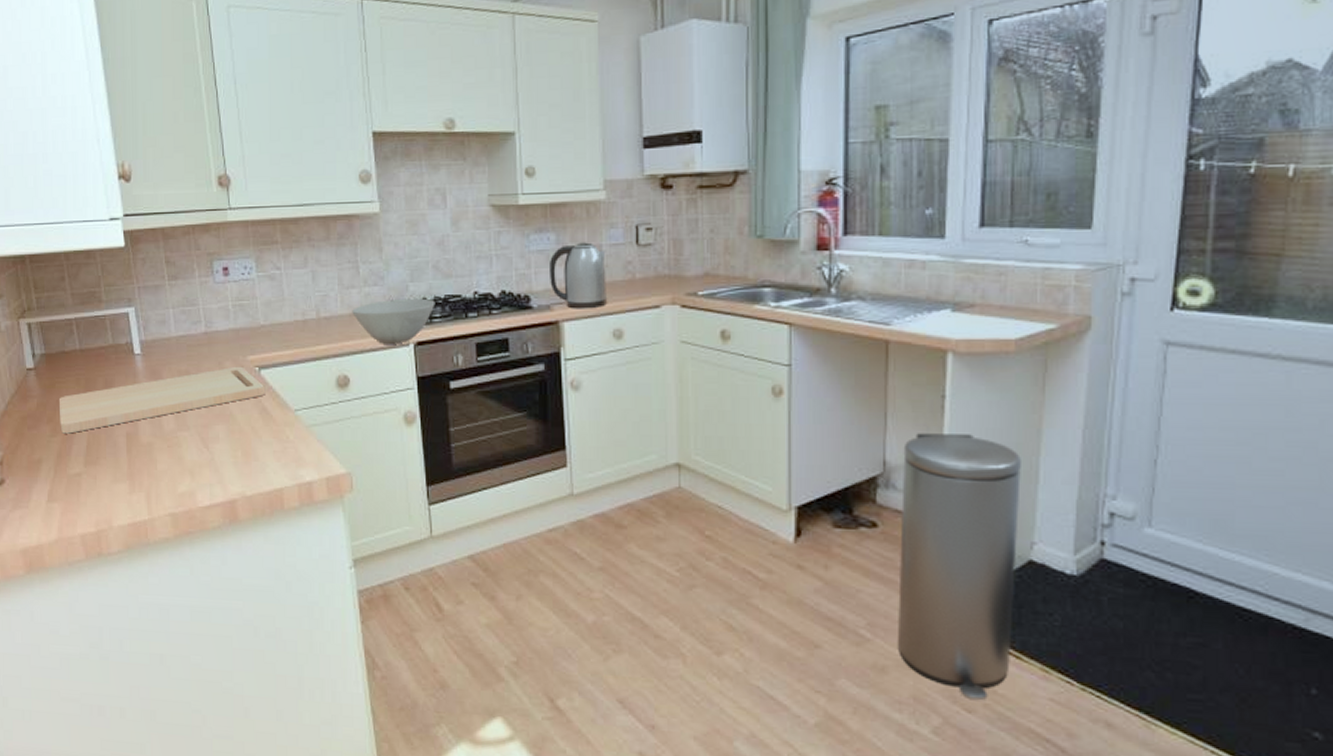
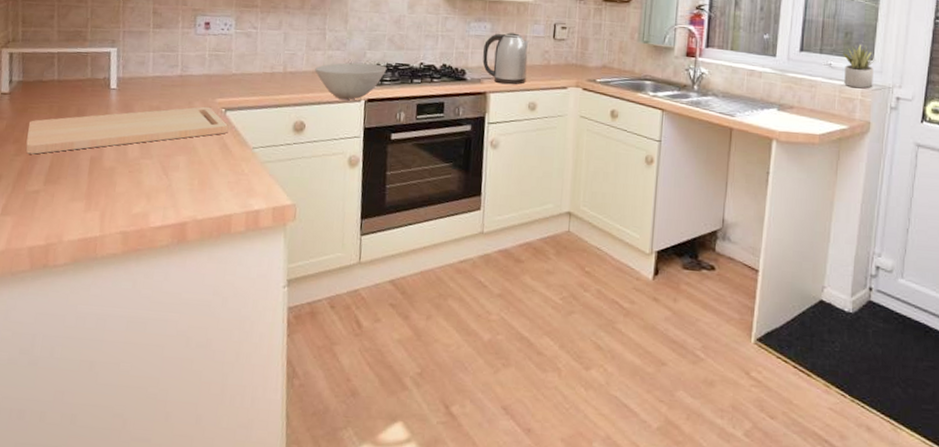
pedal bin: present [897,433,1023,700] -> none [723,199,820,409]
succulent plant: none [1045,209,1095,271] -> present [843,45,875,89]

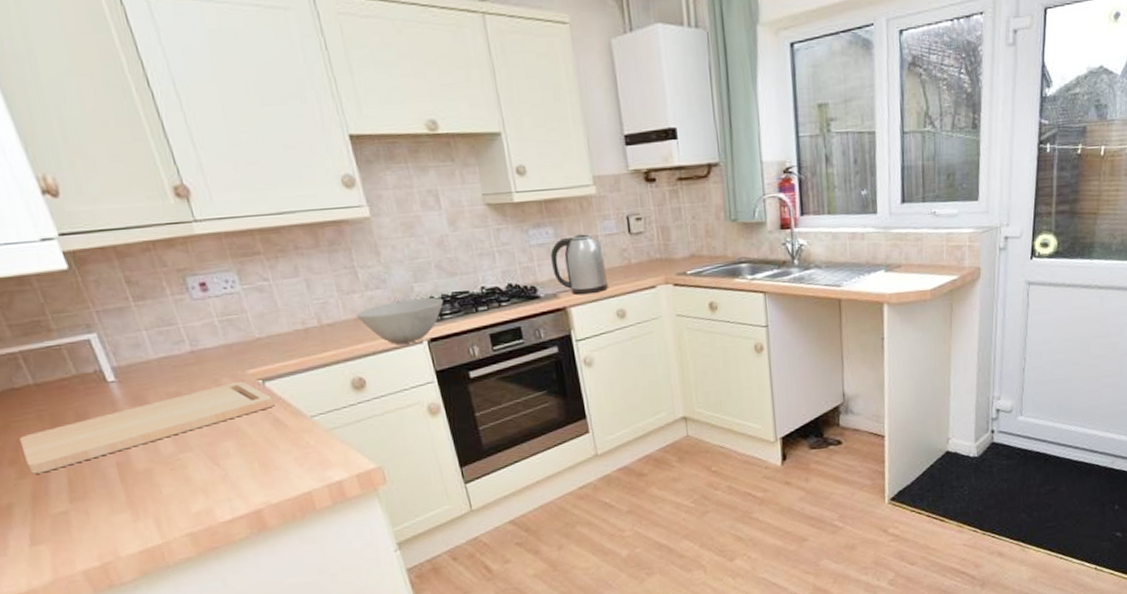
succulent plant: present [843,45,875,89] -> none [947,185,981,234]

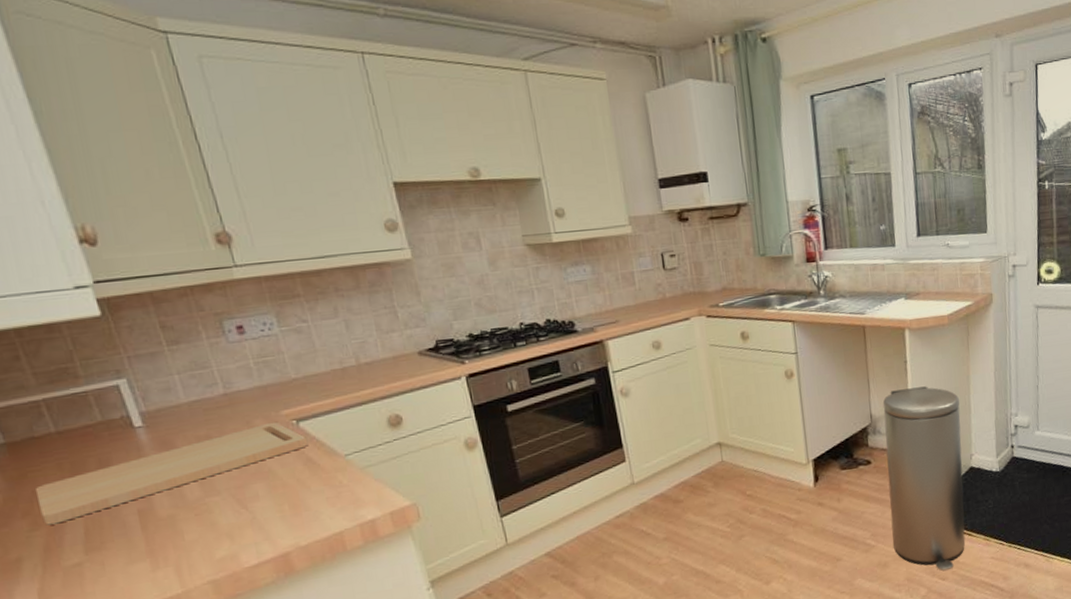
bowl: present [356,297,444,344] -> none [395,333,483,381]
kettle: present [550,234,608,295] -> none [588,270,644,328]
pedal bin: none [856,365,939,555] -> present [882,386,966,571]

